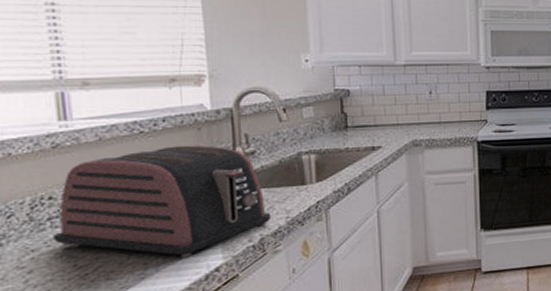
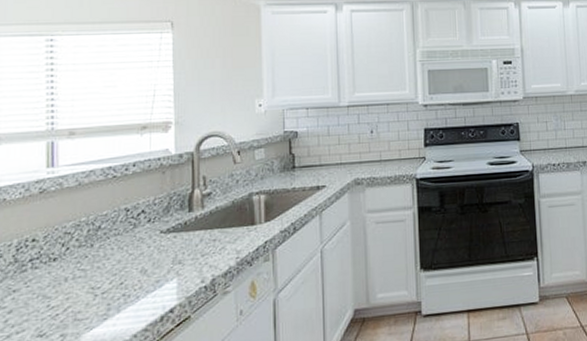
toaster: present [53,145,272,258] -> none [32,187,223,299]

